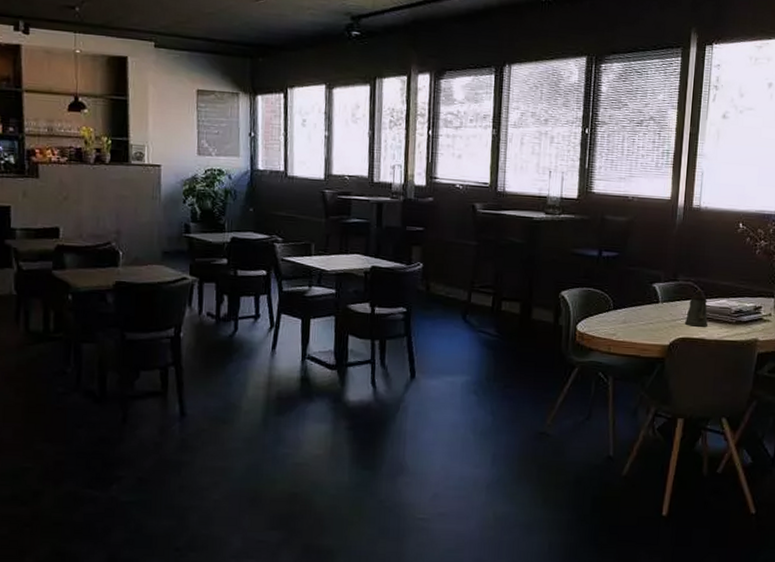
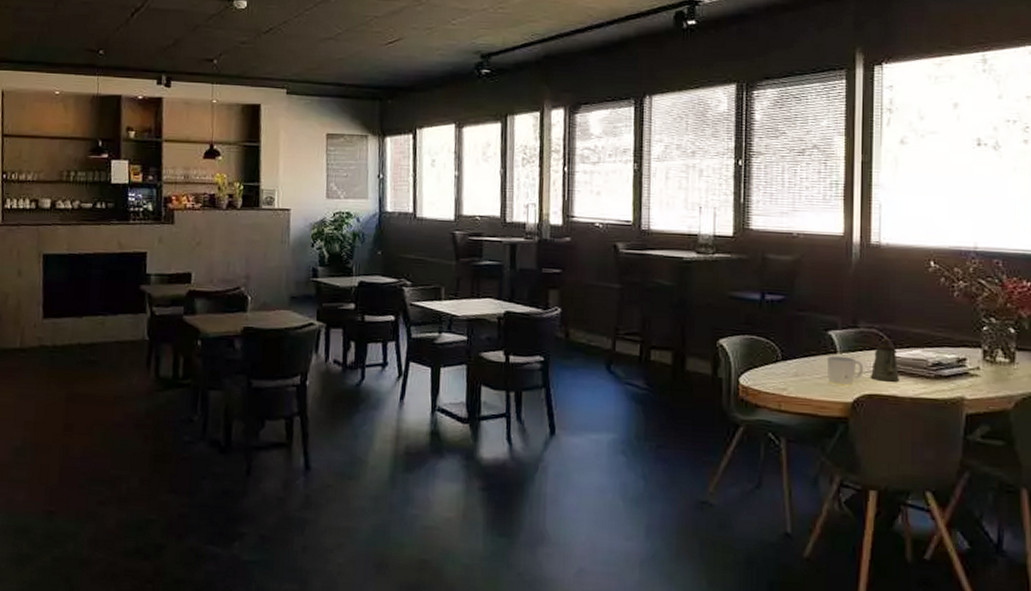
mug: none [650,305,680,331] -> present [827,355,864,386]

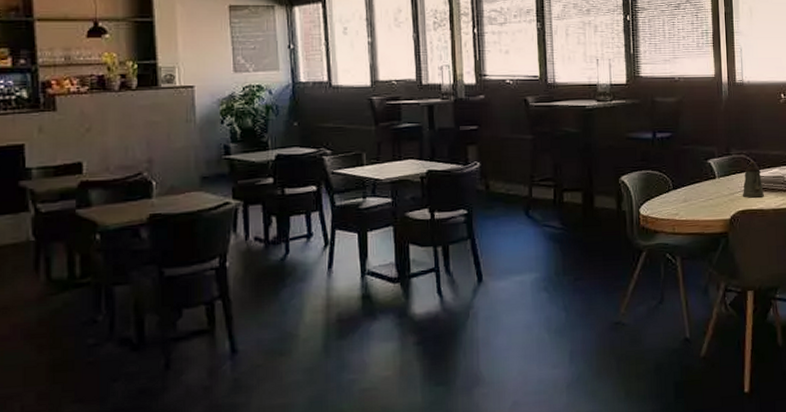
mug: present [827,355,864,386] -> none [709,180,737,206]

